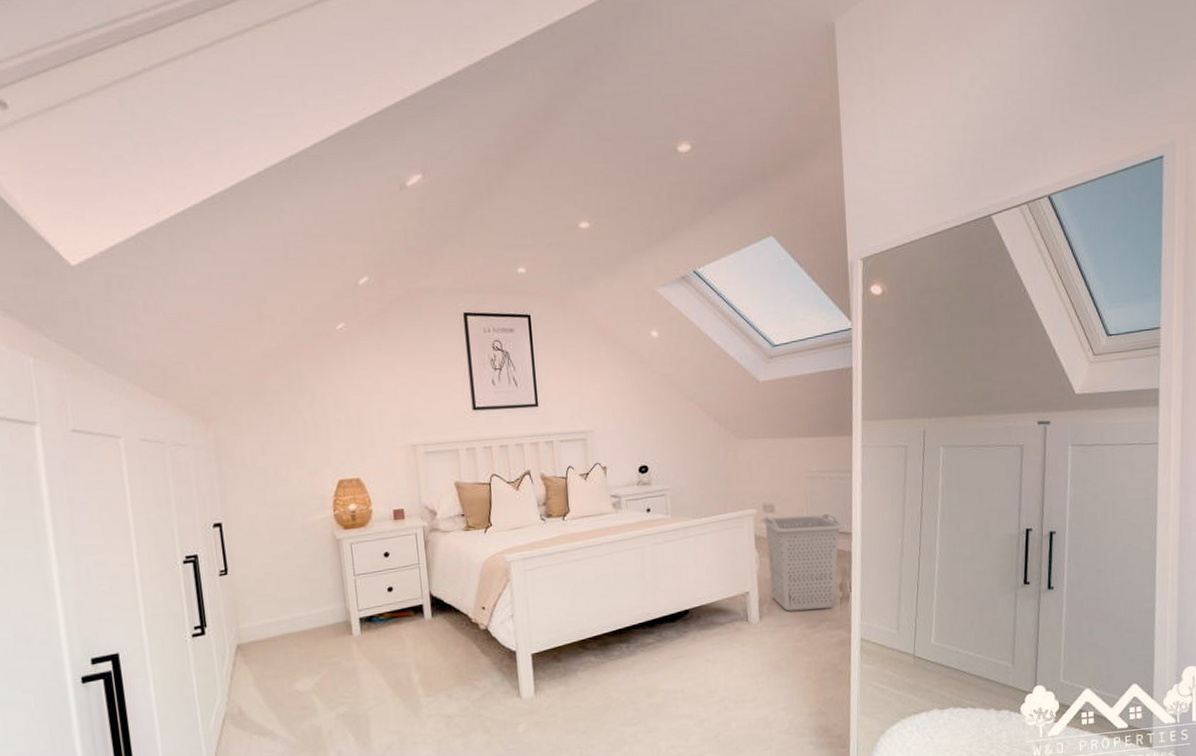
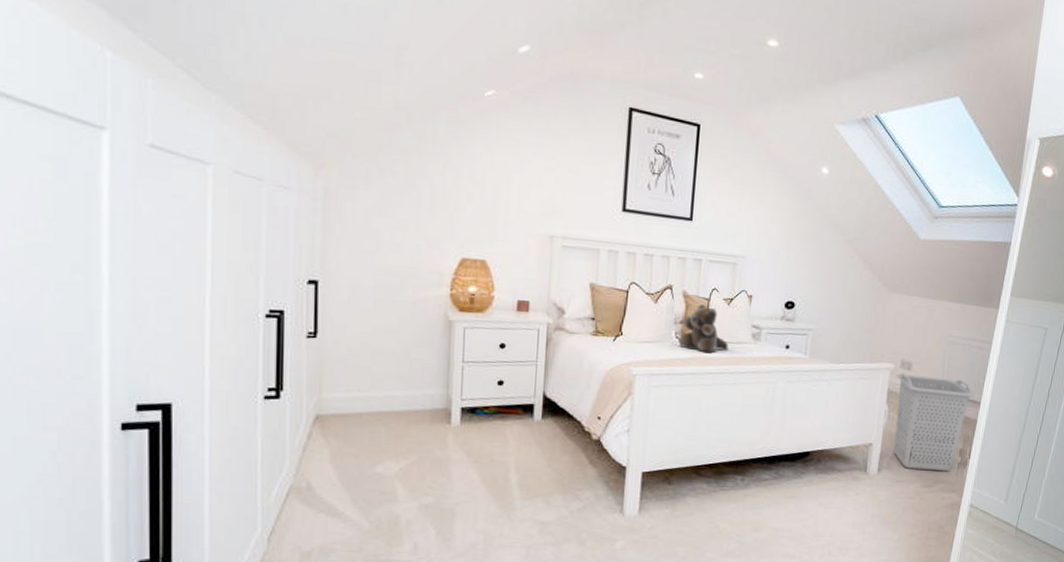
teddy bear: none [544,483,592,530] -> present [678,304,729,354]

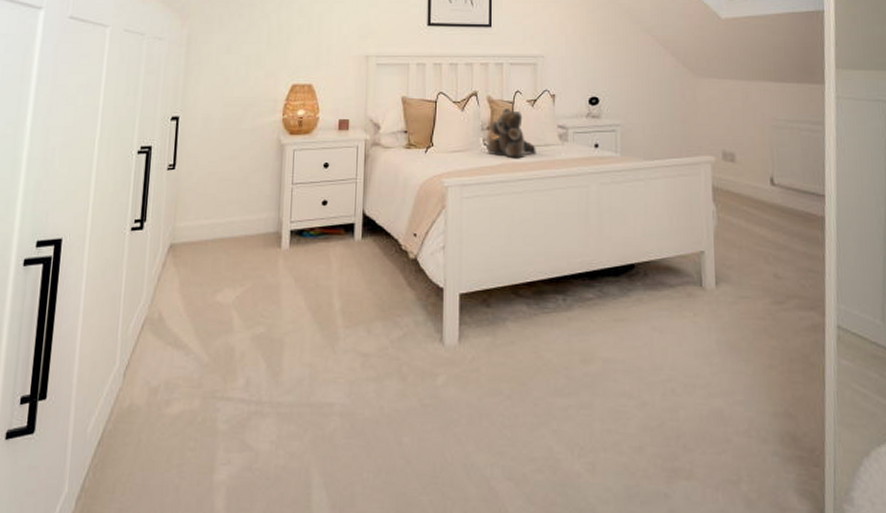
laundry basket: present [893,372,975,472] -> none [719,165,816,284]

